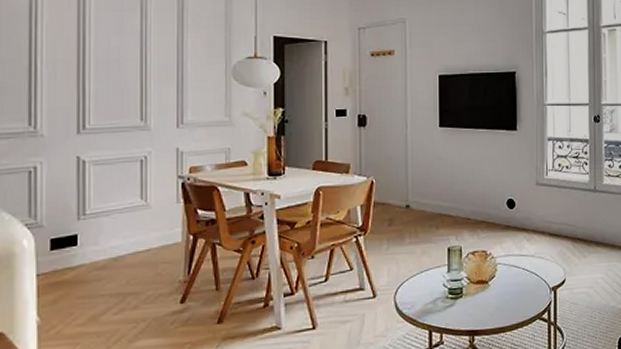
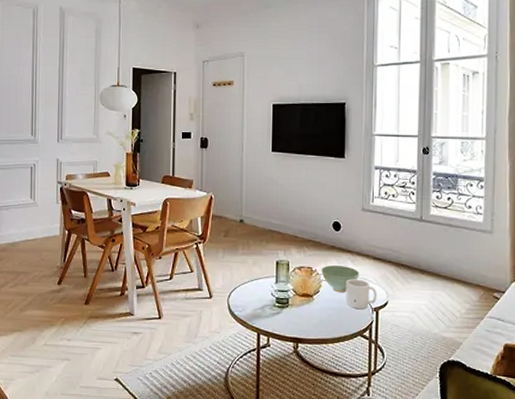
bowl: none [496,246,536,275] -> present [321,265,360,293]
mug: none [522,258,554,291] -> present [346,278,377,310]

